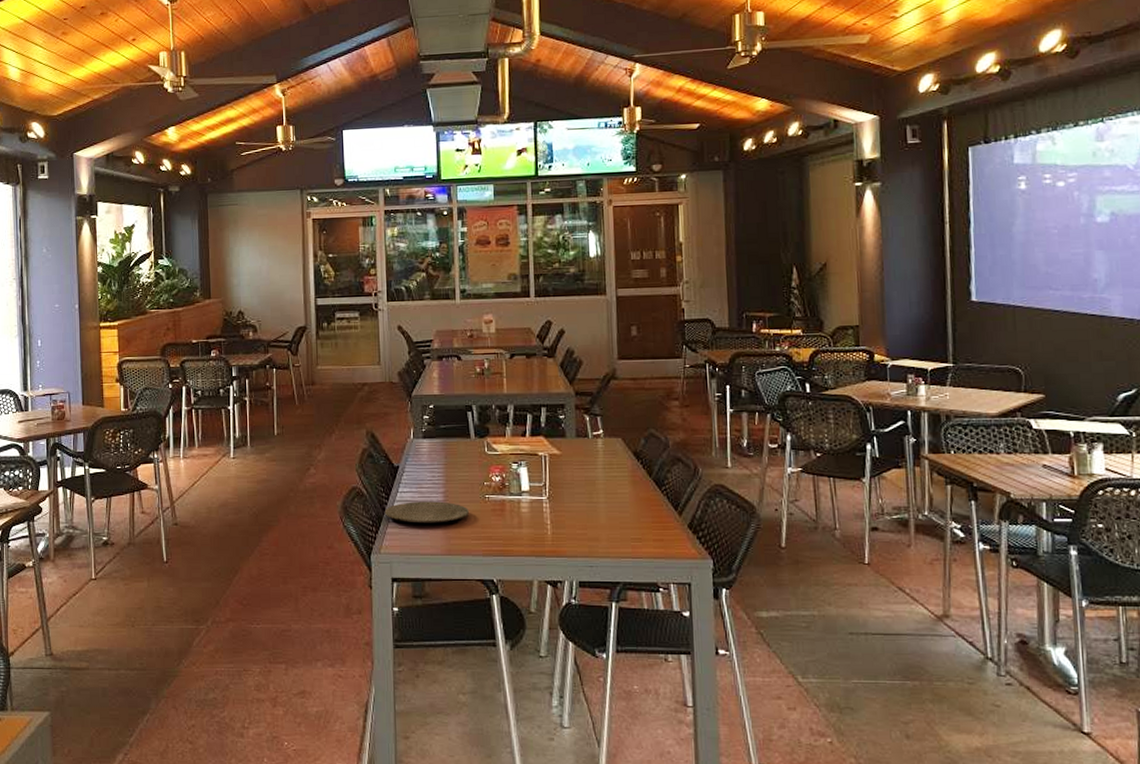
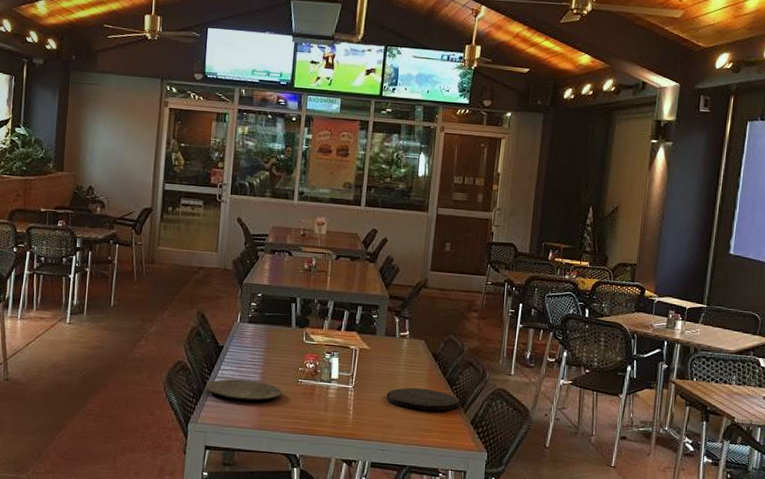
plate: none [587,492,673,518] -> present [387,387,461,412]

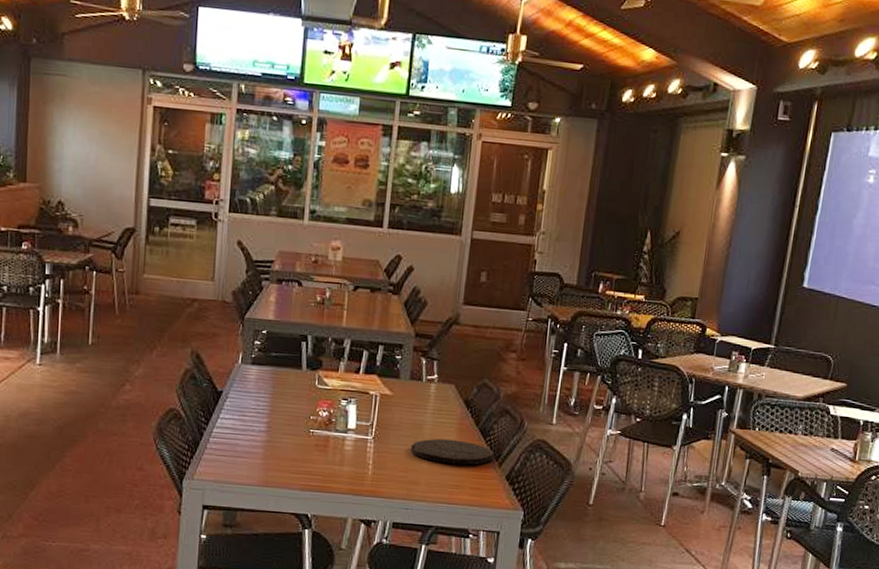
plate: present [206,379,282,400] -> none [203,429,291,453]

